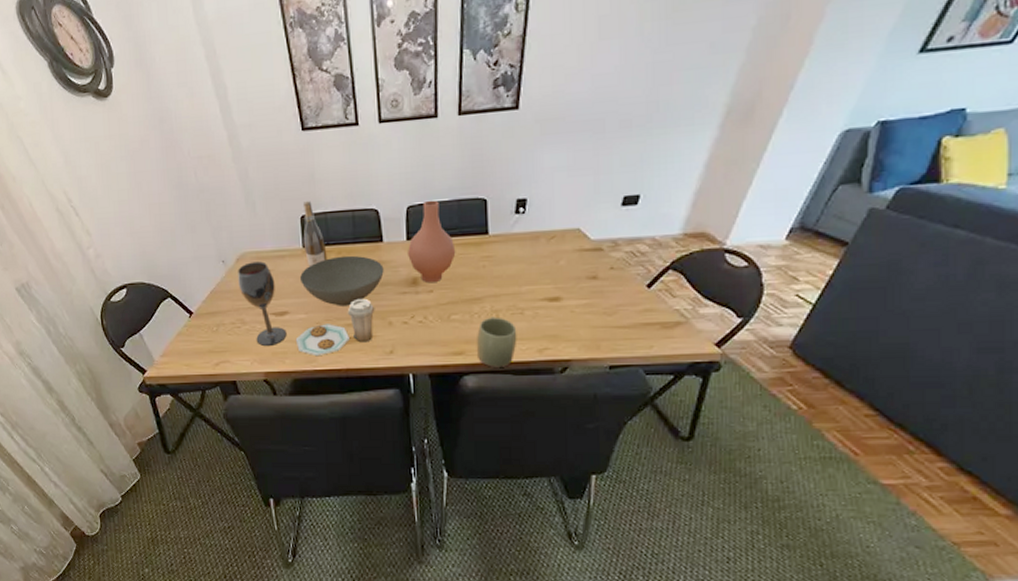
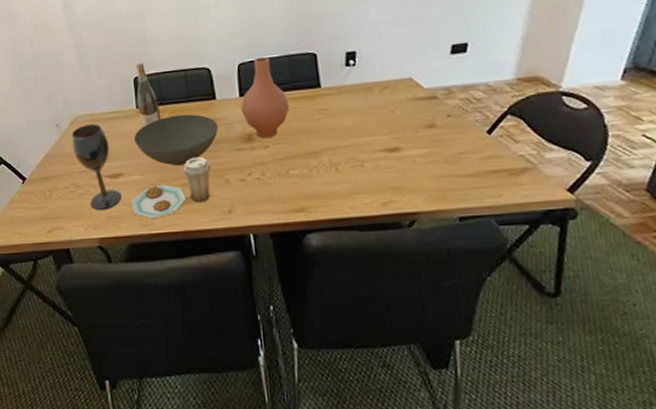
mug: present [476,317,517,367] -> none [317,170,360,224]

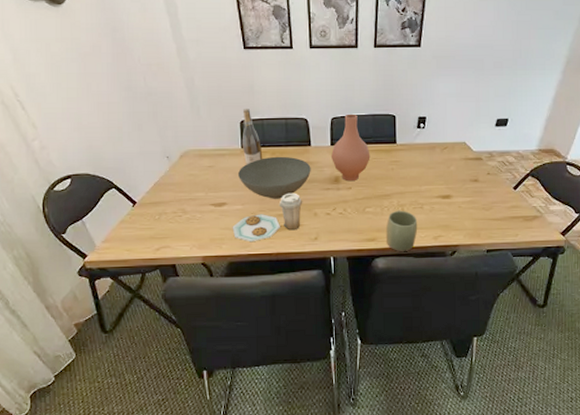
wine glass: present [72,124,122,210] -> none [181,158,224,233]
mug: none [317,170,360,224] -> present [385,210,418,251]

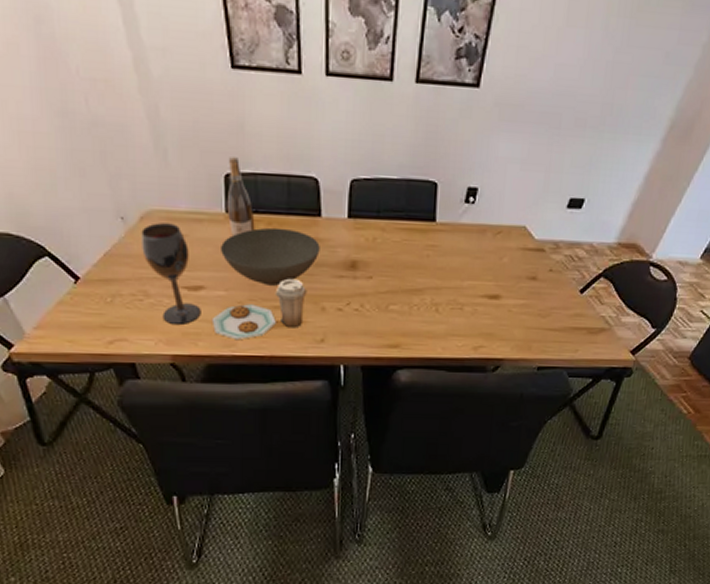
wine glass: none [181,158,224,233] -> present [141,223,201,324]
vase: present [331,114,371,182] -> none [348,175,400,269]
mug: present [385,210,418,251] -> none [412,310,455,363]

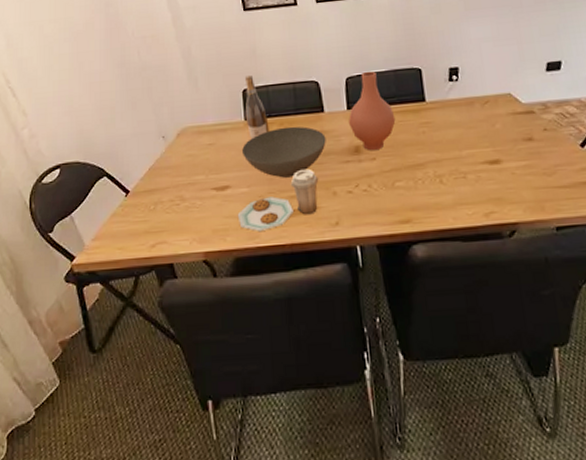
wine glass: present [141,223,201,324] -> none [178,135,228,223]
vase: none [348,175,400,269] -> present [349,71,396,151]

